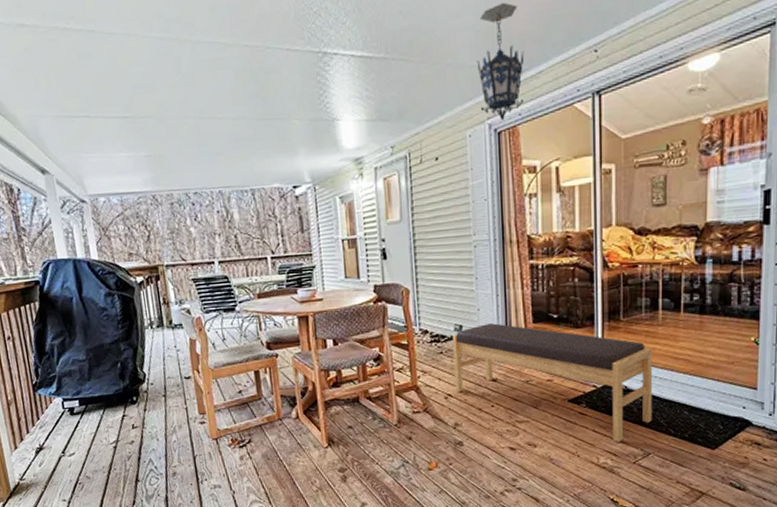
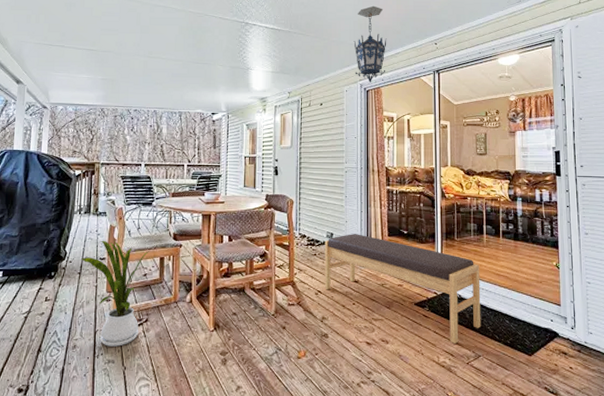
house plant: none [163,356,243,471] -> present [81,240,149,347]

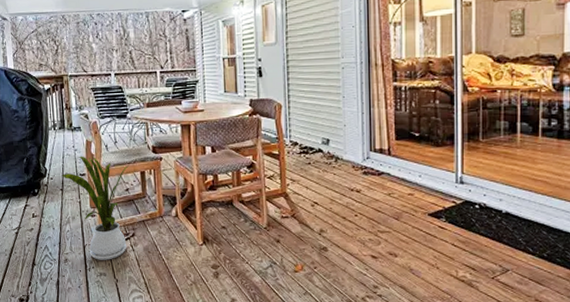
bench: present [324,234,481,344] -> none [320,139,511,257]

